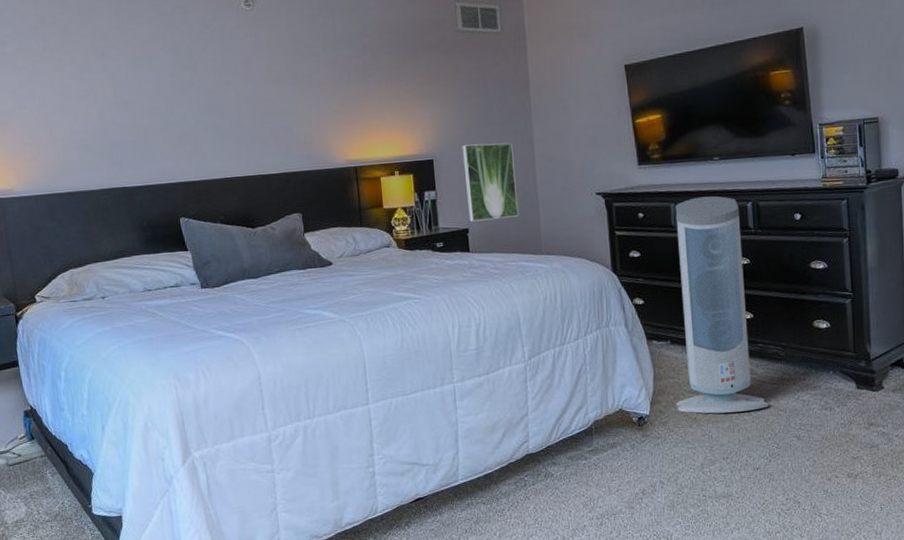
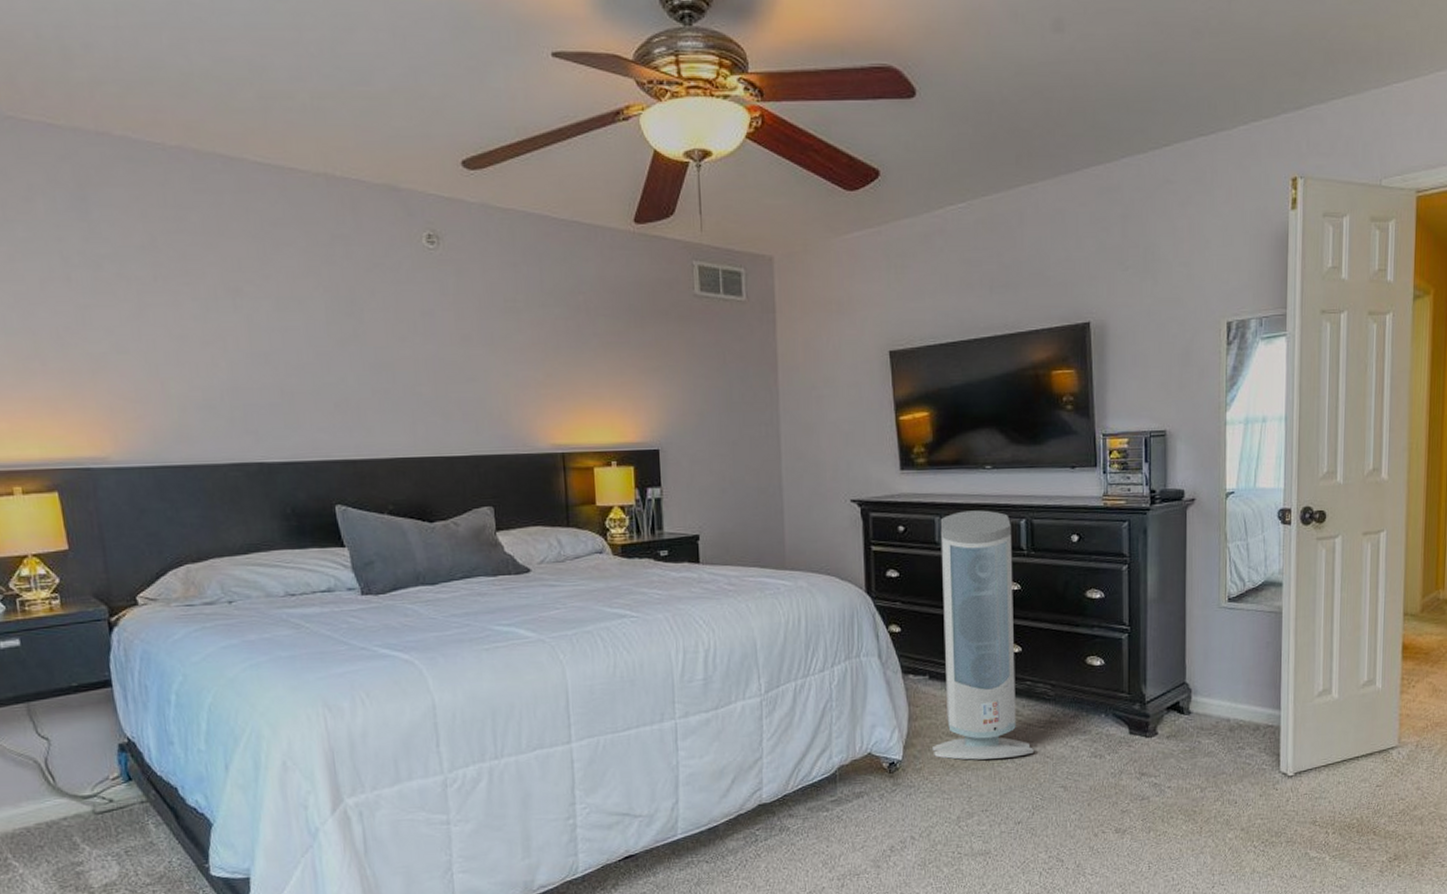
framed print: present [462,142,519,222] -> none [694,434,760,527]

